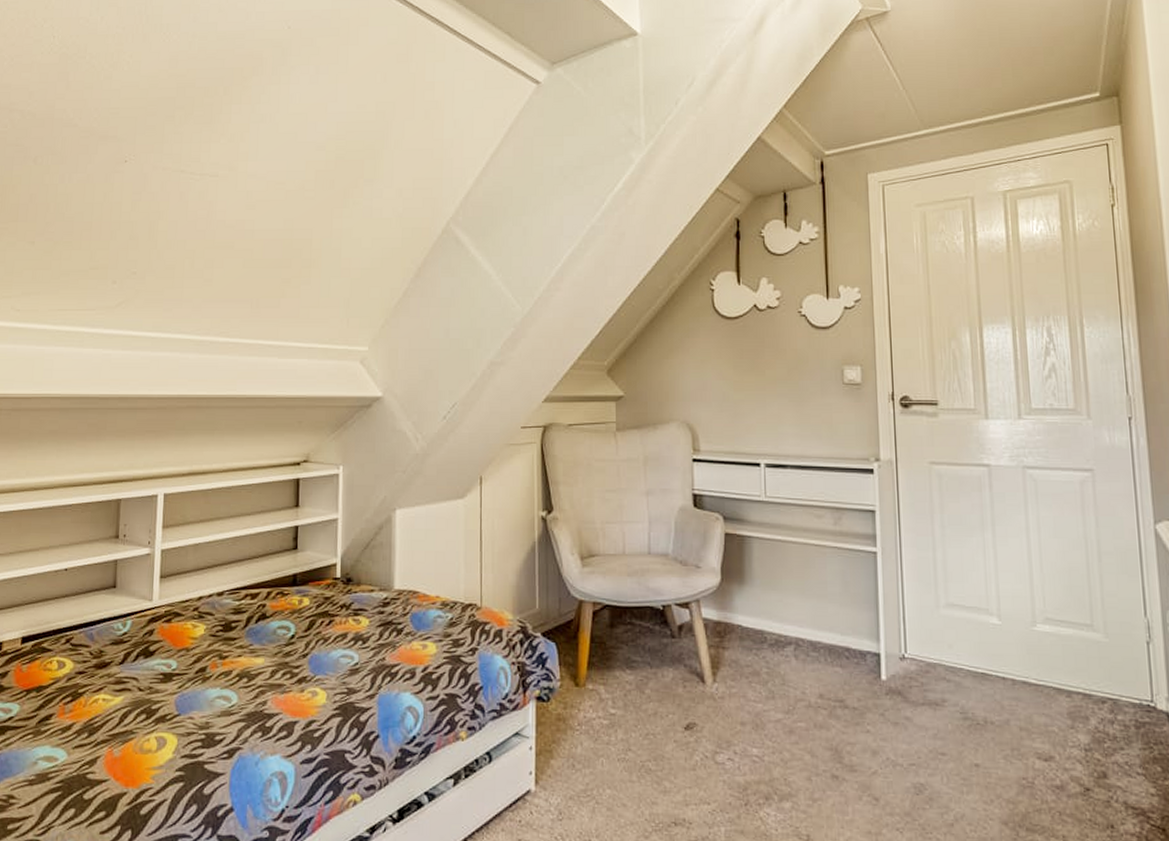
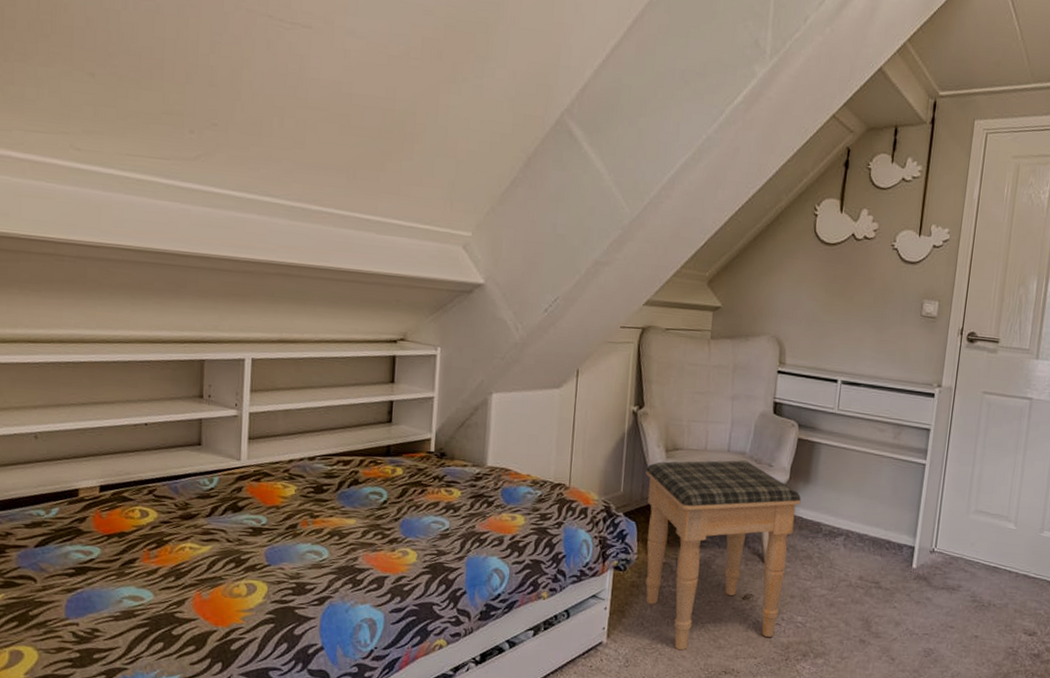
footstool: none [561,563,738,797] -> present [645,460,802,651]

